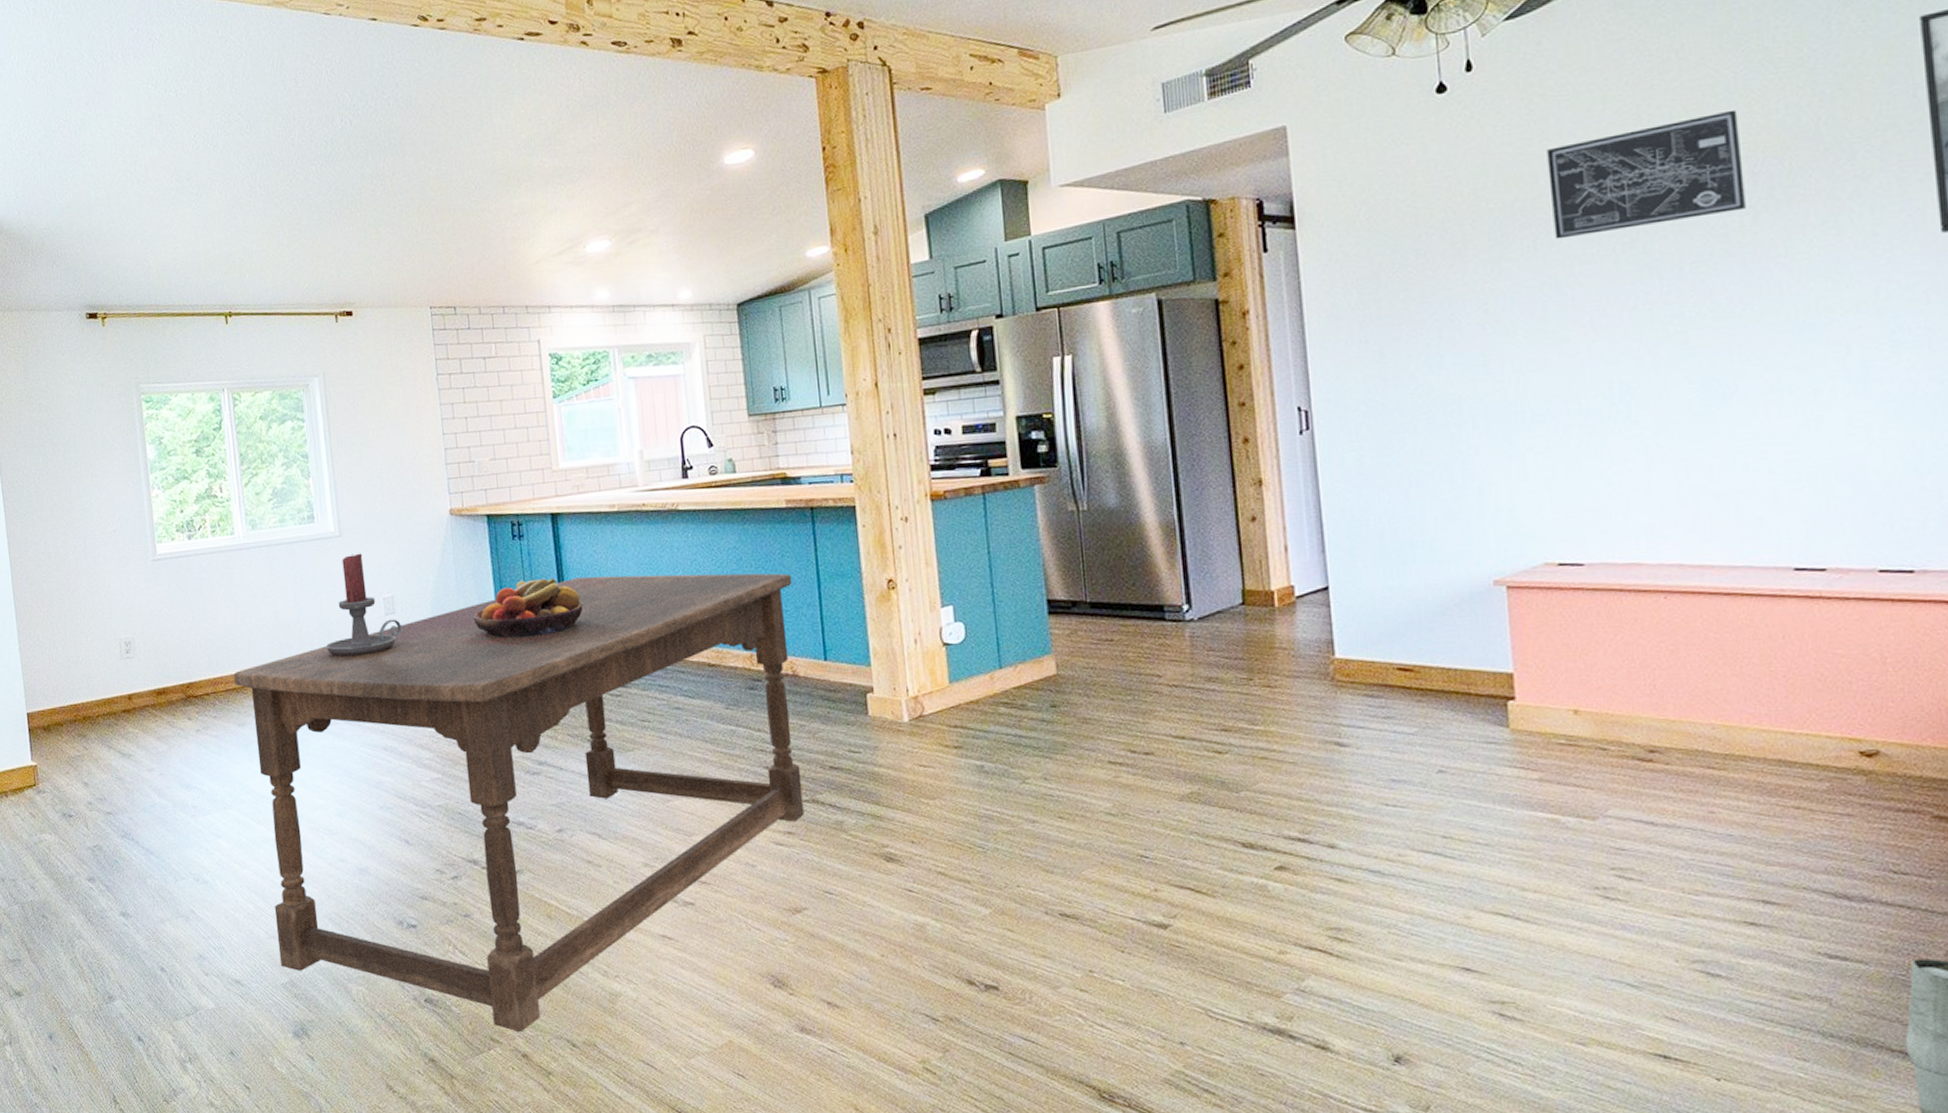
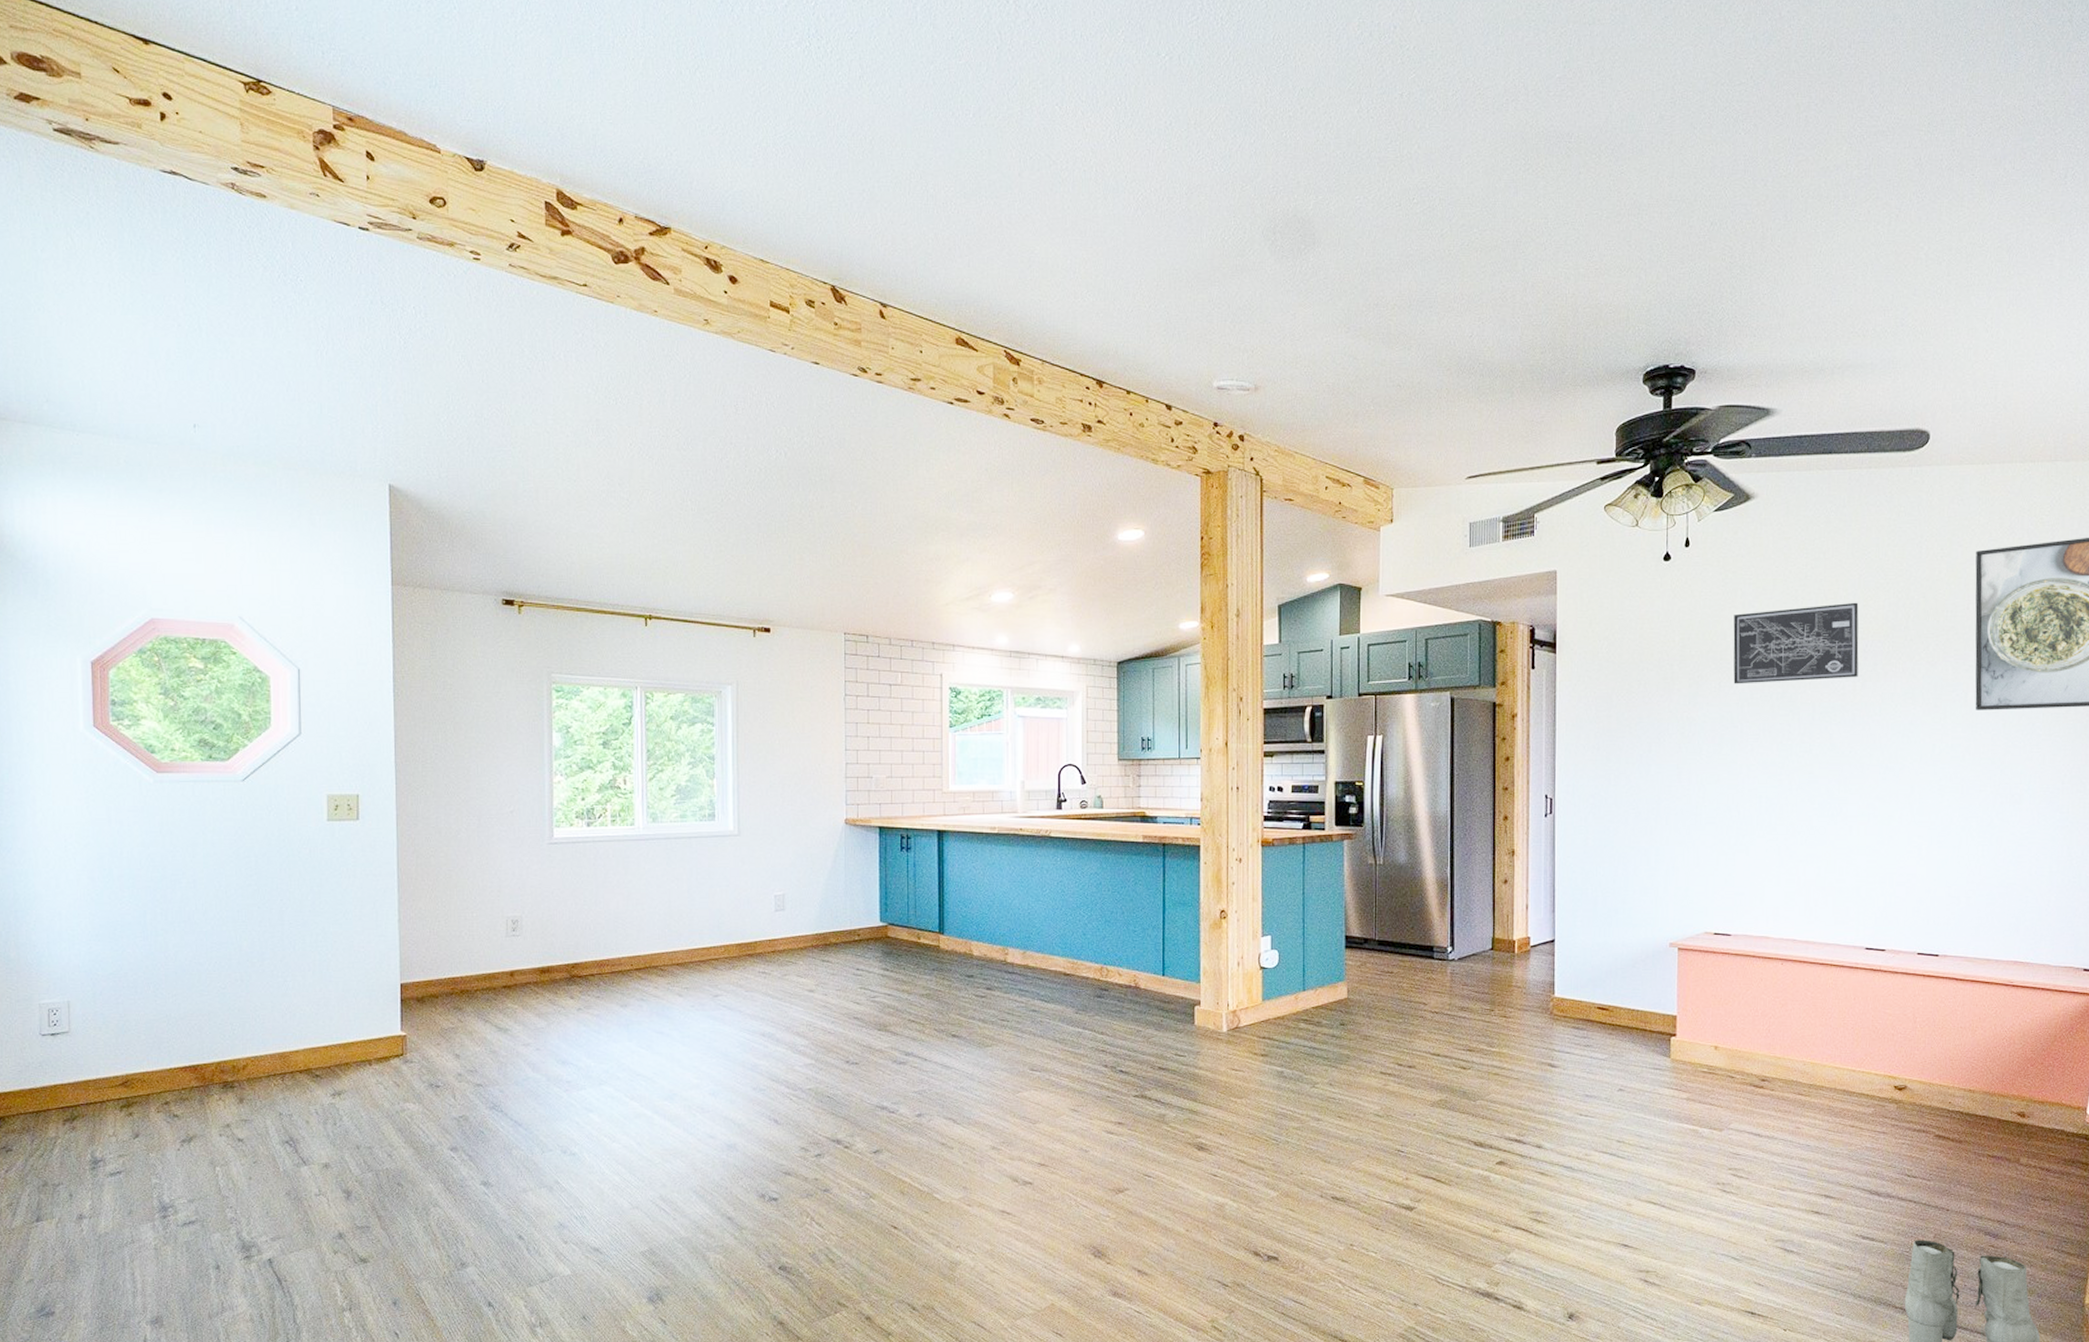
dining table: present [234,573,805,1033] -> none [621,889,1142,1297]
candle holder: present [325,553,403,657] -> none [714,852,791,947]
fruit bowl: present [473,578,584,638] -> none [858,888,959,939]

